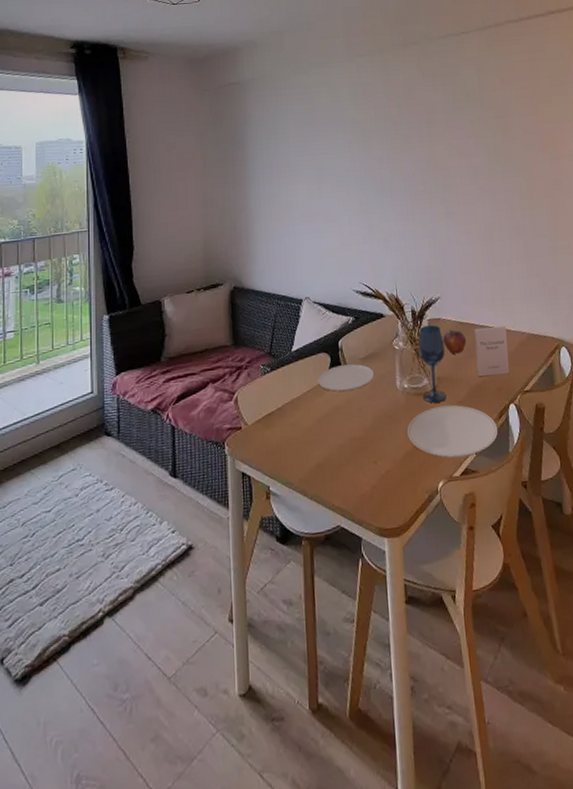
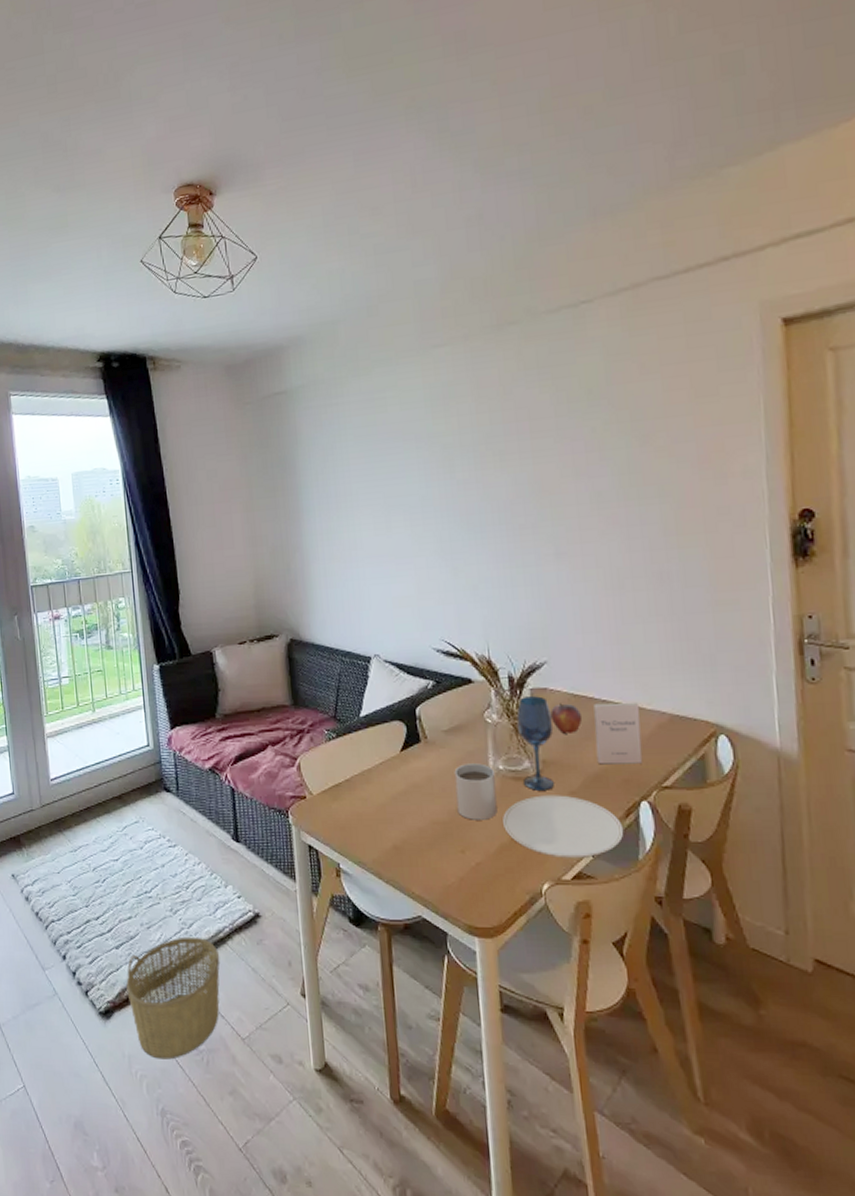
basket: none [48,578,151,720] -> present [126,936,220,1060]
plate: present [318,364,375,392] -> none [391,736,462,767]
mug: none [369,384,403,434] -> present [454,763,498,820]

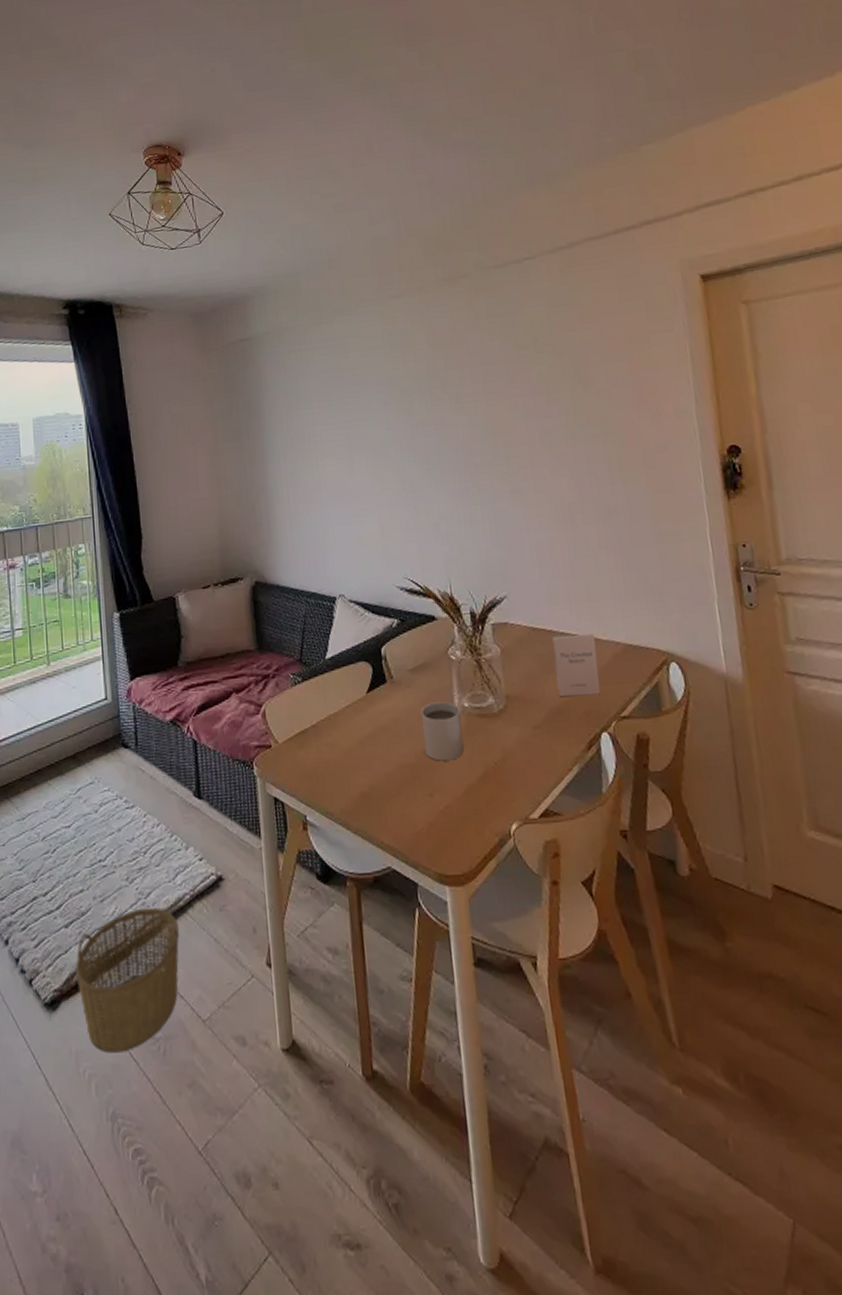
plate: present [503,795,624,859] -> none [469,730,587,797]
wineglass: present [516,696,554,791] -> none [479,631,518,727]
fruit: present [550,703,583,734] -> none [512,637,543,668]

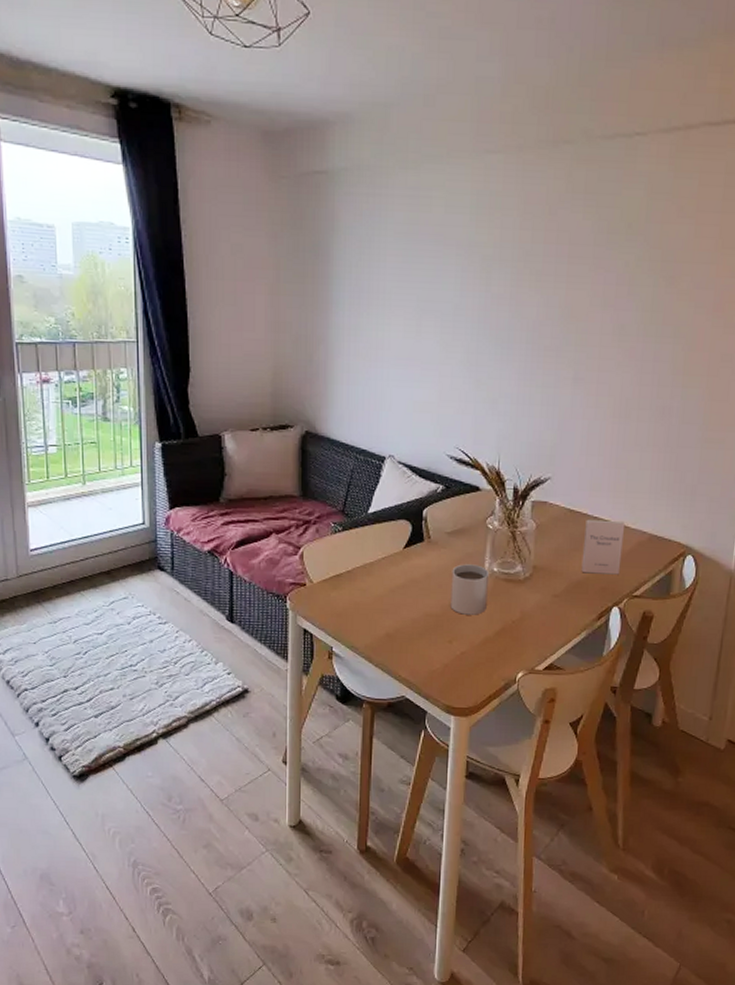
basket: present [75,907,180,1053] -> none [104,708,204,818]

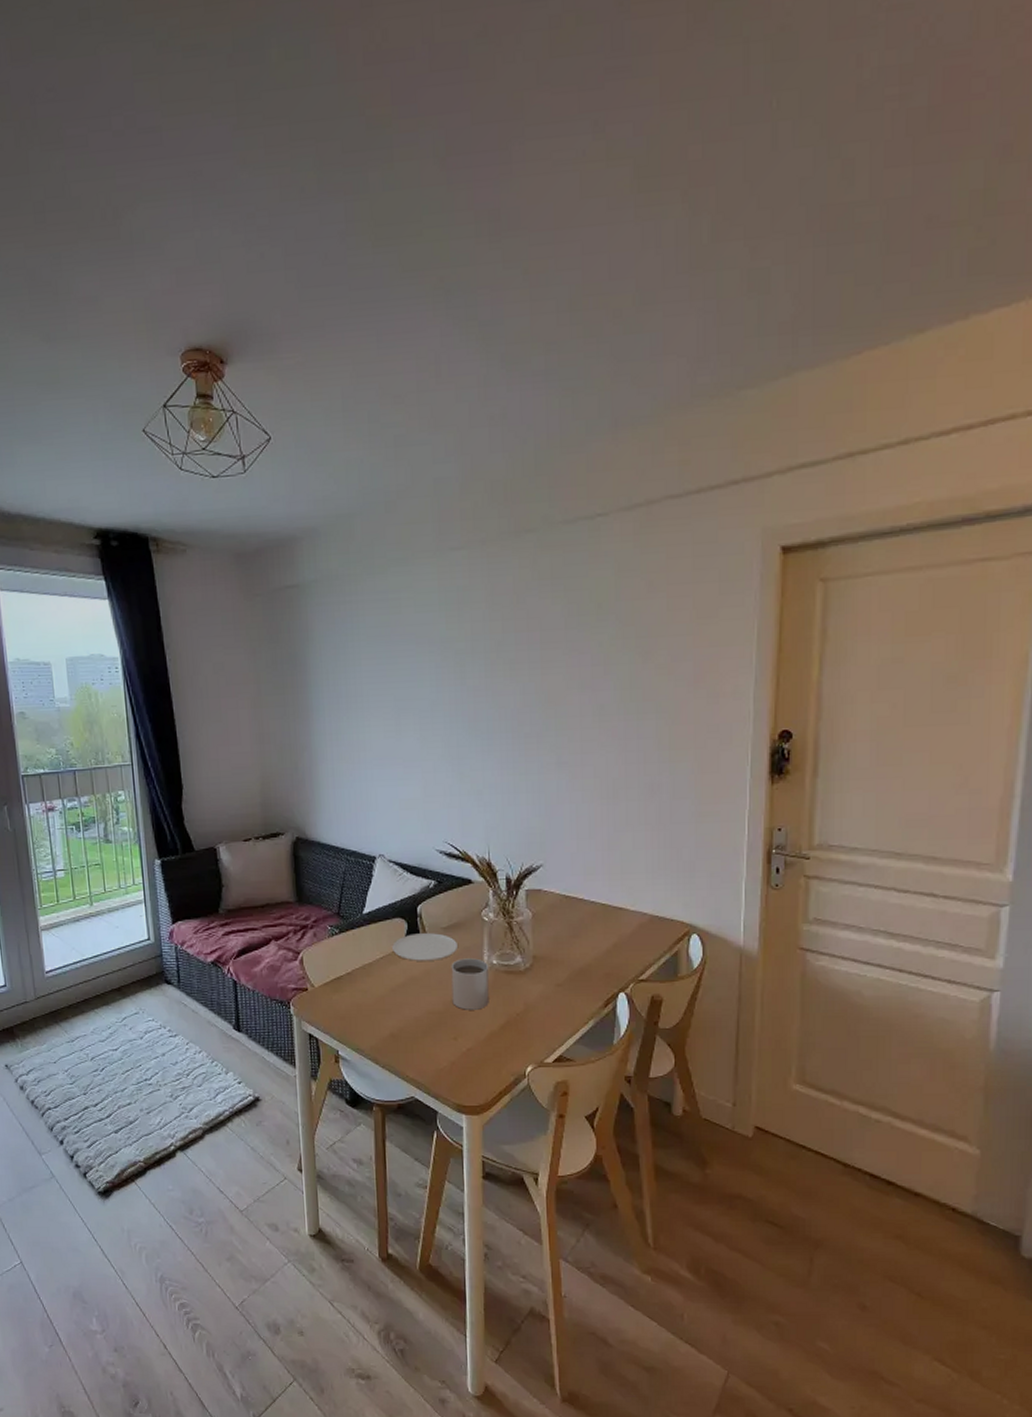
plate: none [395,536,461,564] -> present [392,933,459,961]
book: present [581,519,626,575] -> none [582,903,624,960]

